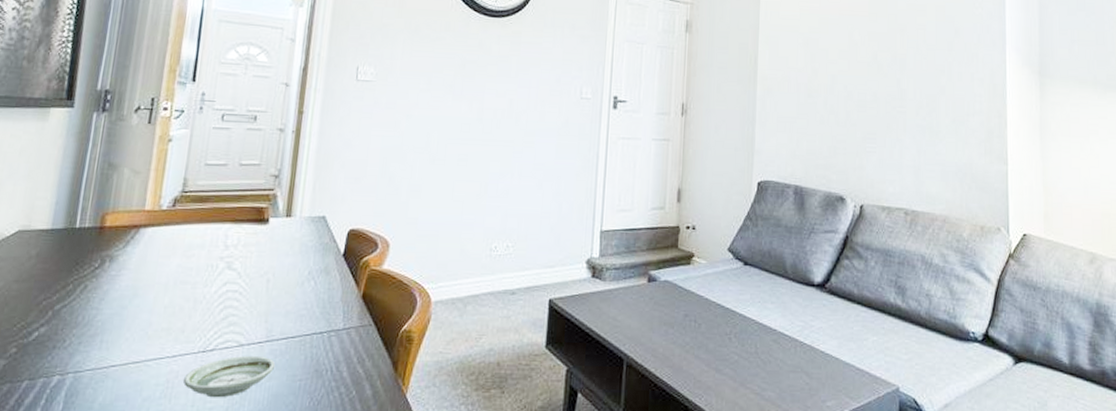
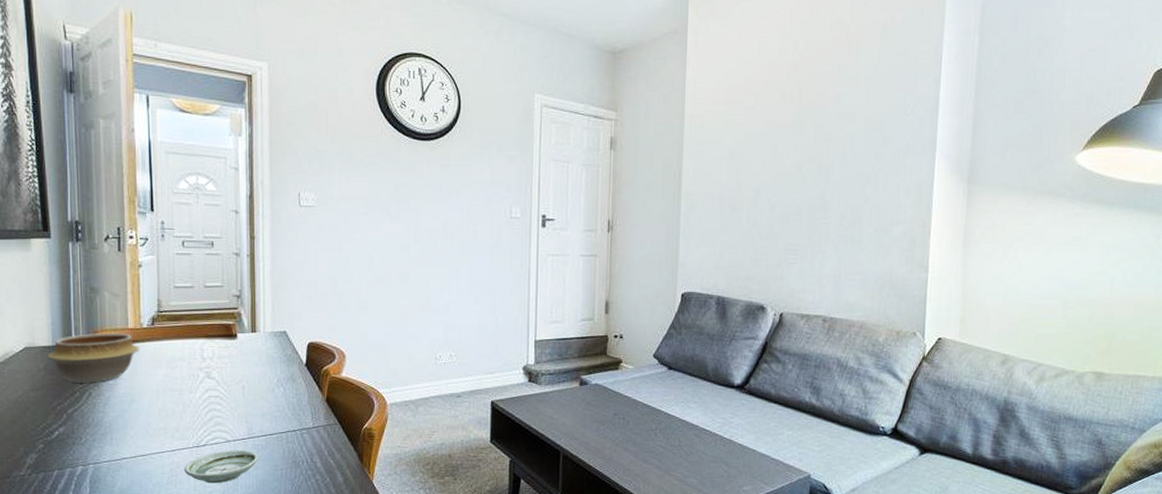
bowl: none [42,214,154,274] -> present [47,332,139,383]

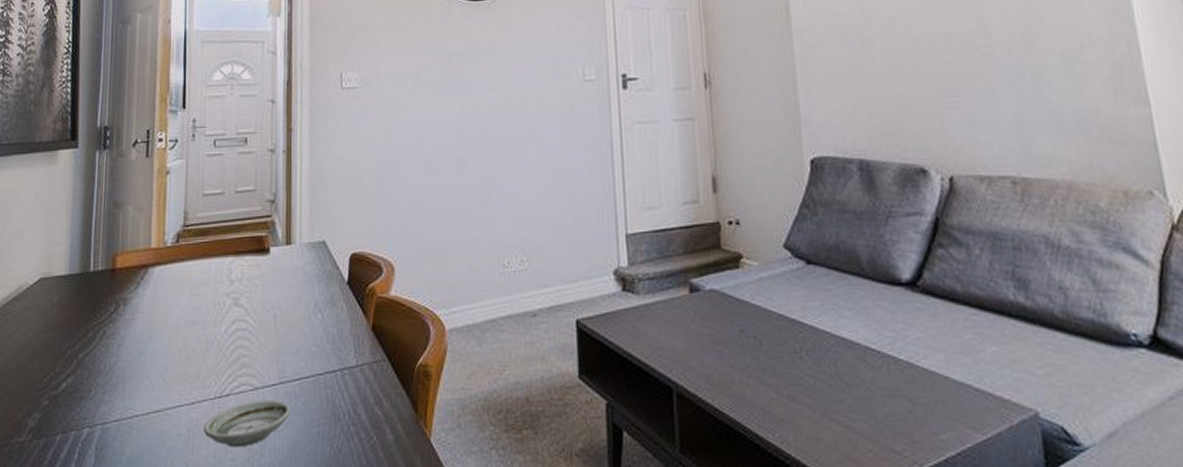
bowl: present [47,332,139,383] -> none [62,254,161,319]

